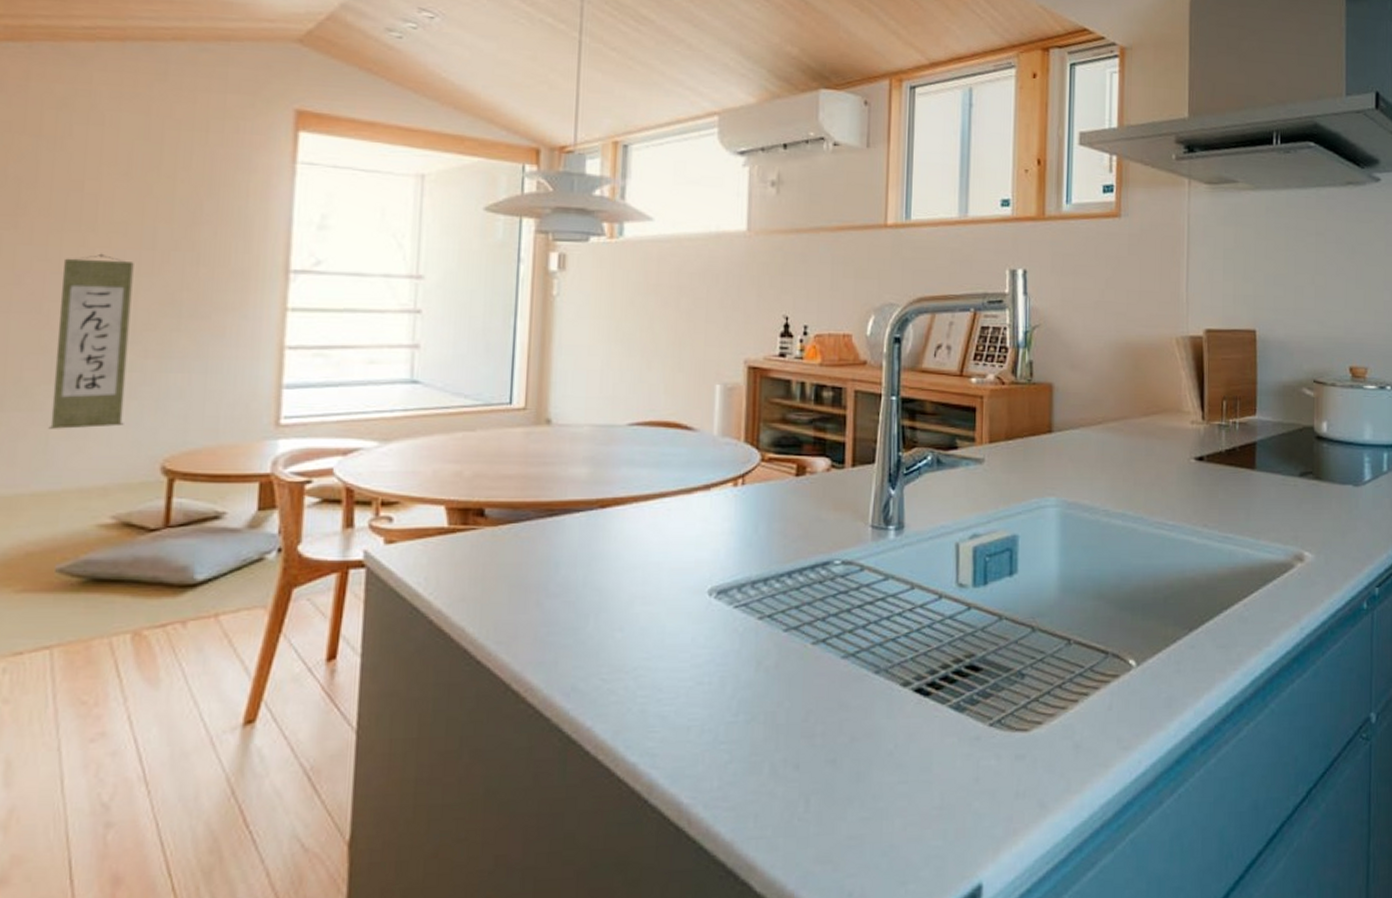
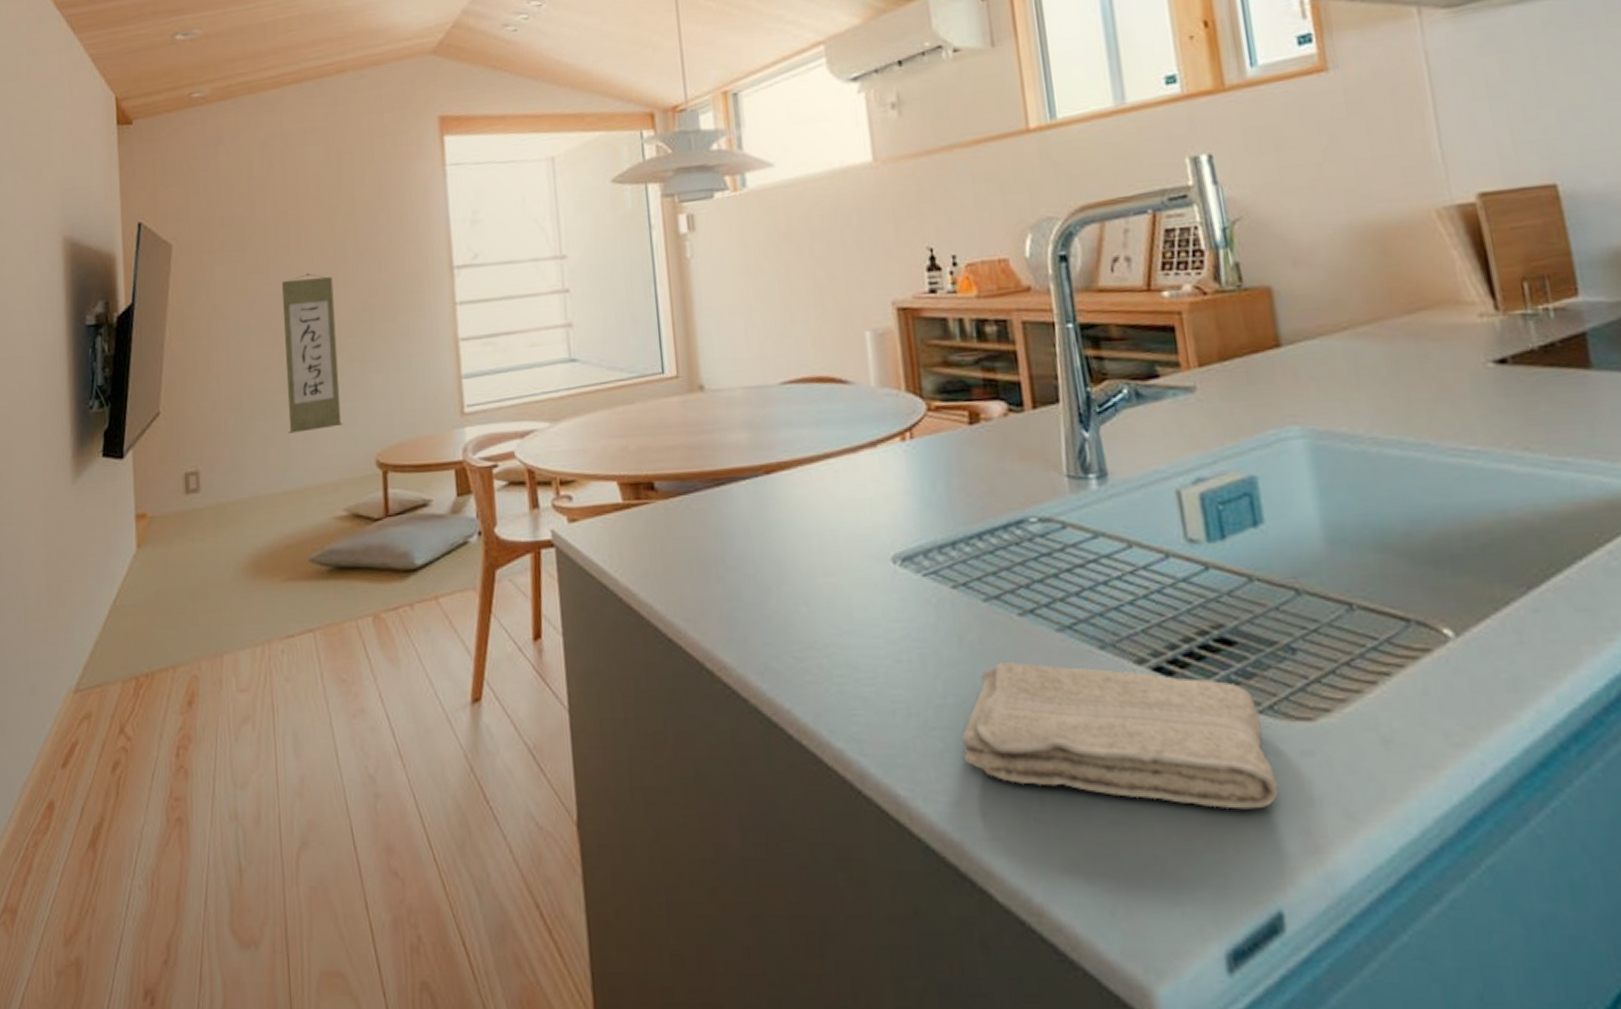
washcloth: none [746,684,995,804] -> present [961,662,1279,810]

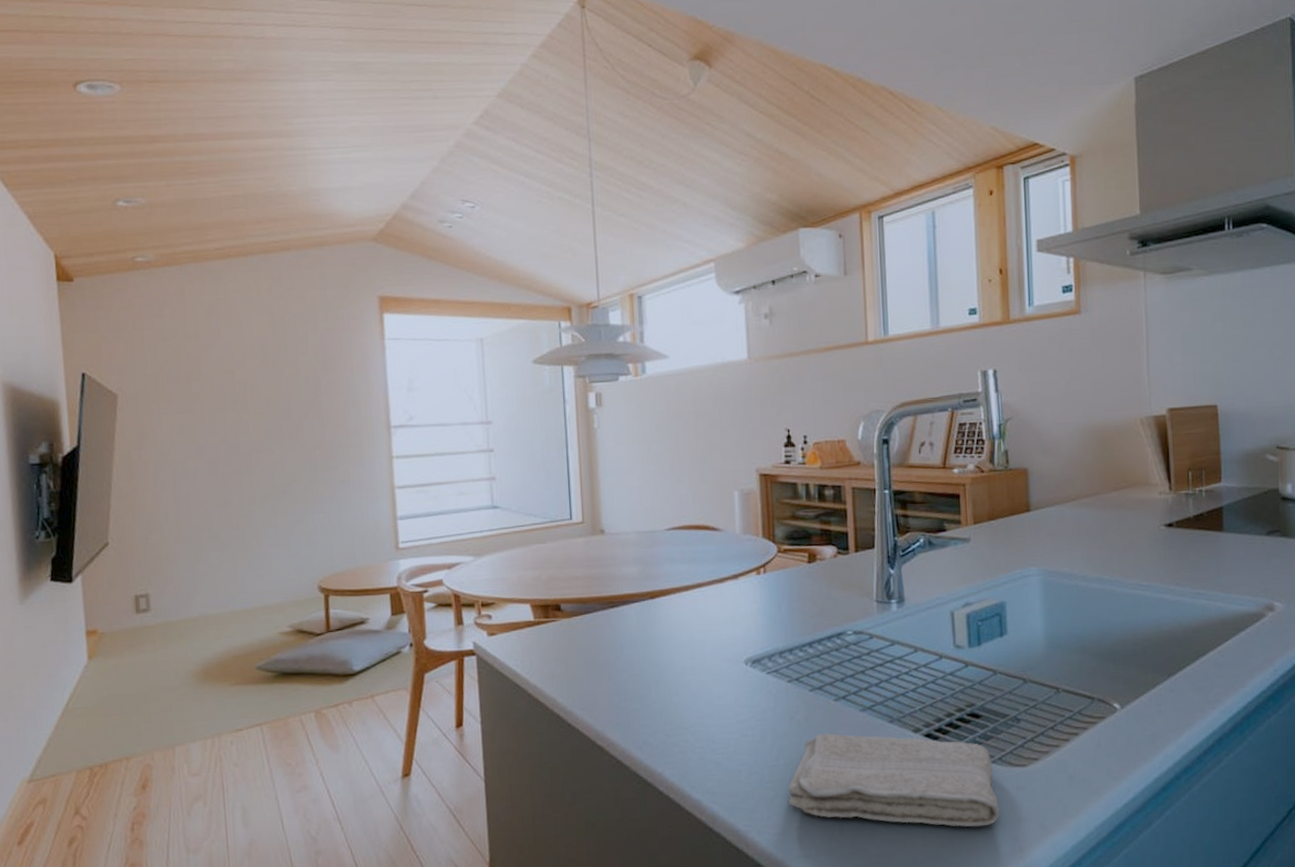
wall scroll: present [282,272,343,433] -> none [229,425,288,563]

